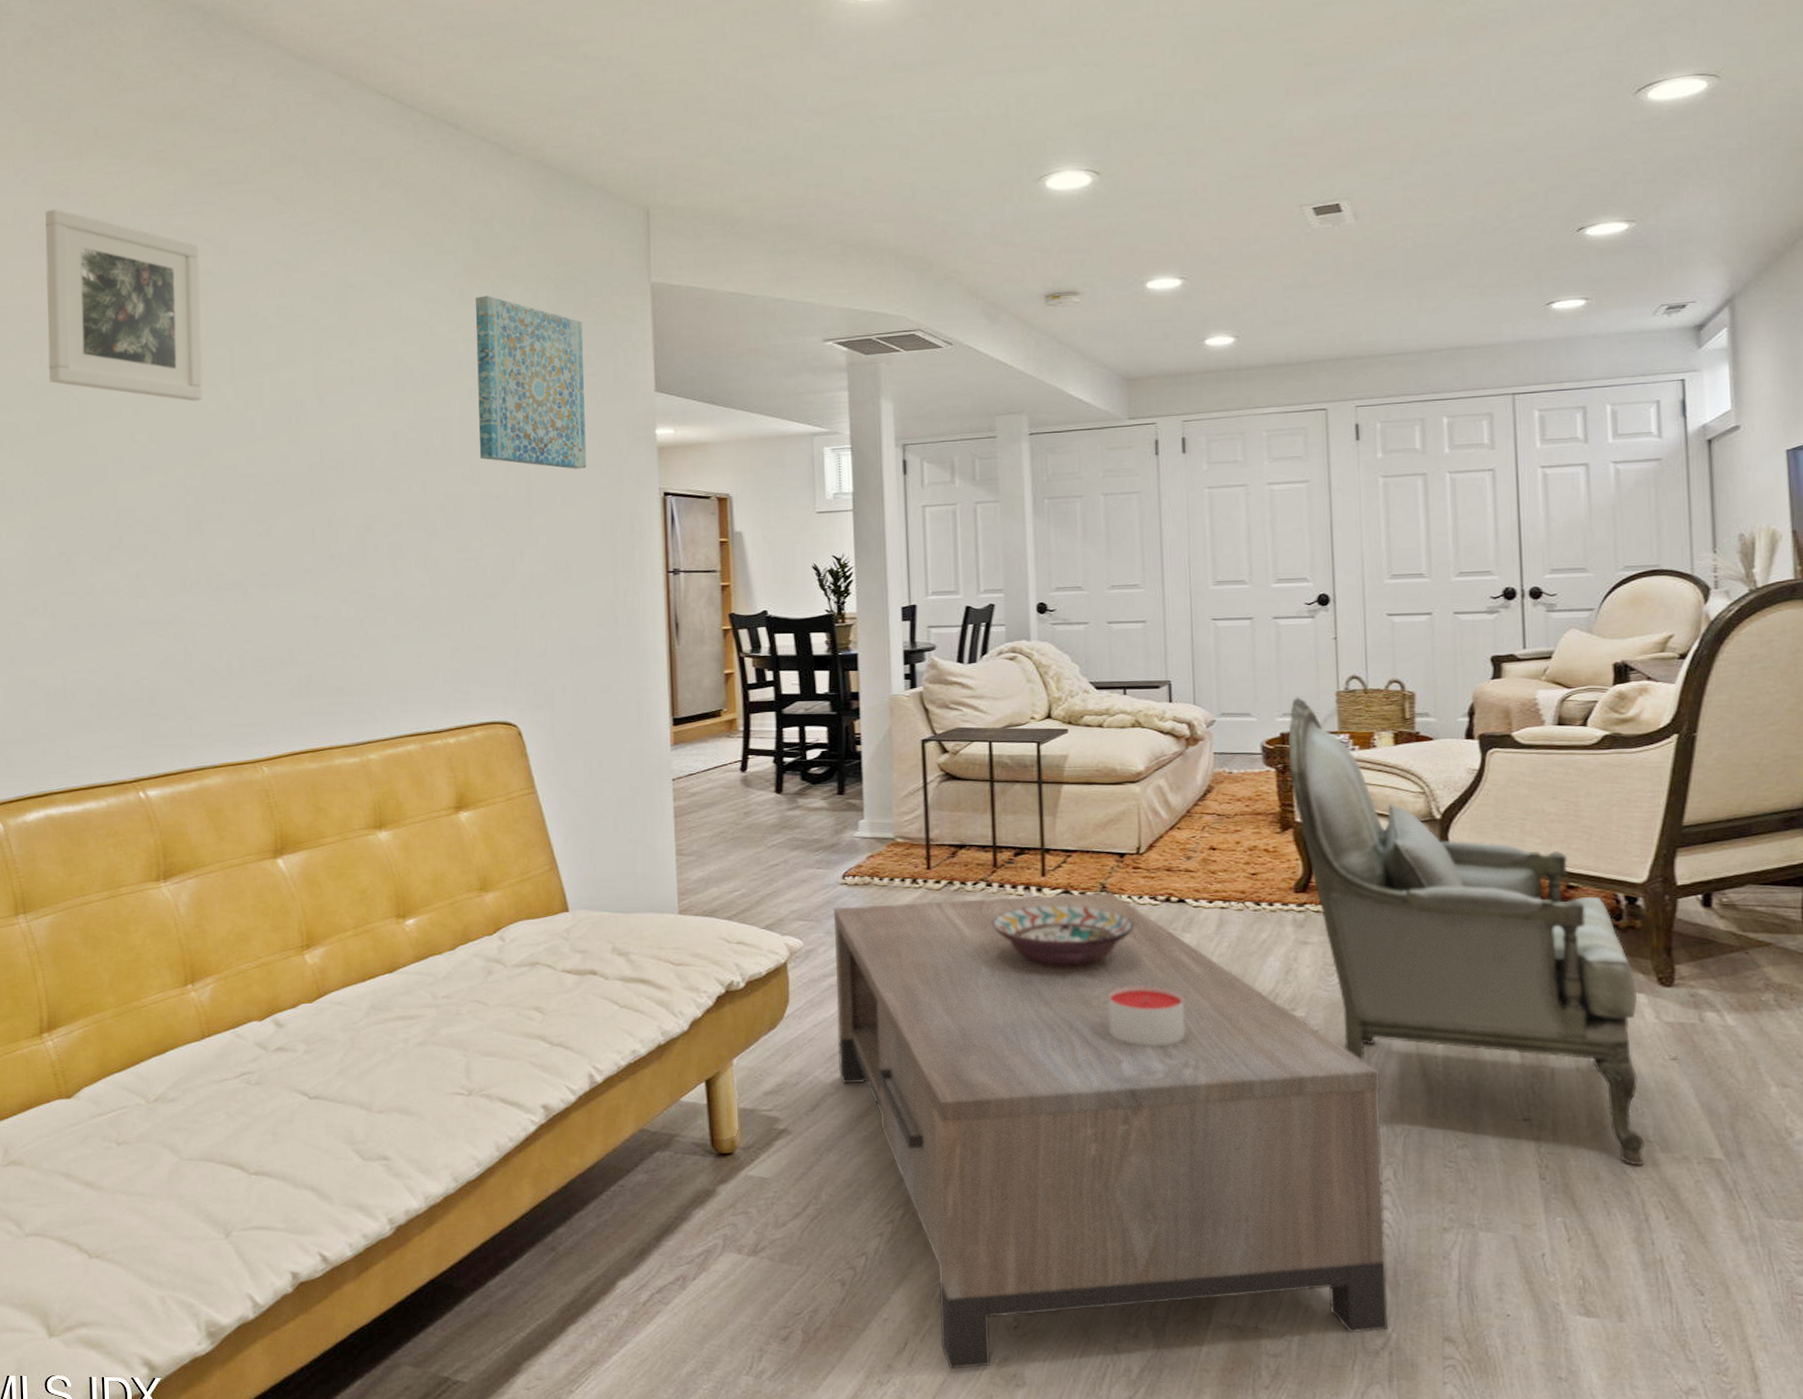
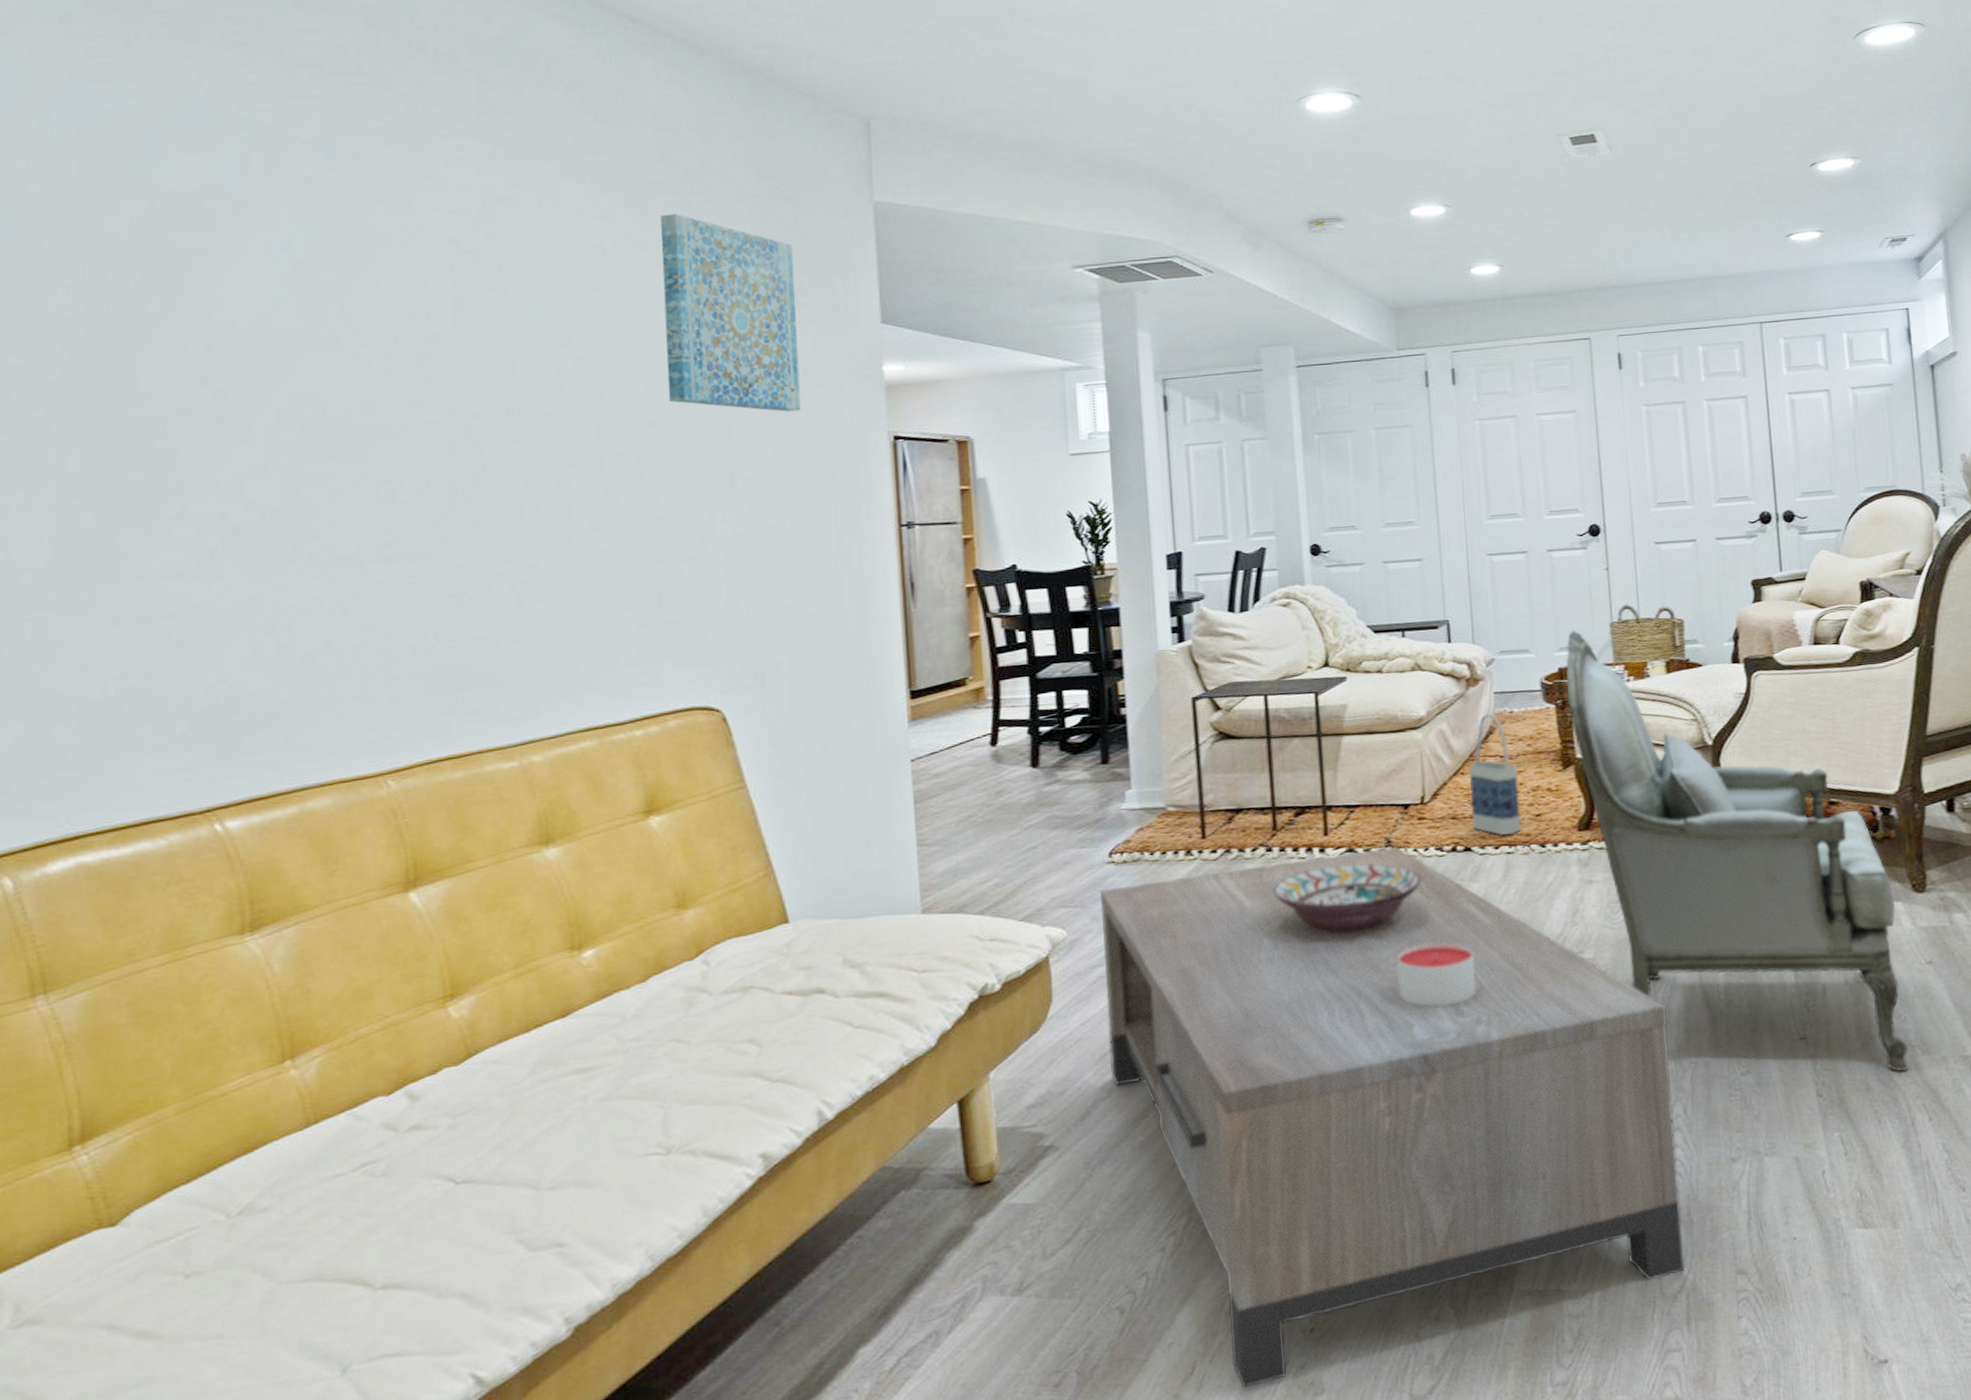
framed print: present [45,209,203,401] -> none [74,99,302,337]
bag: none [1185,773,1236,891] -> present [1468,714,1521,836]

